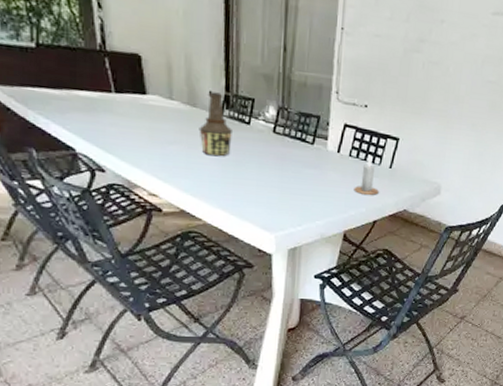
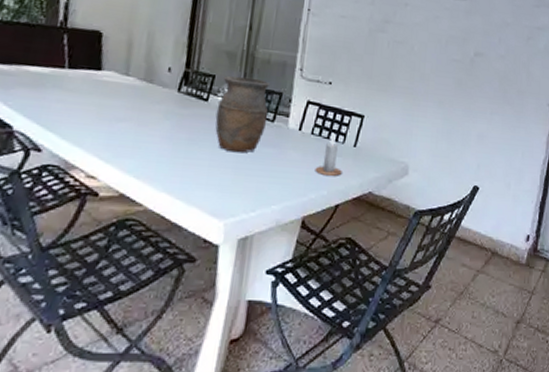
bottle: present [199,92,232,157] -> none [152,68,188,135]
vase: none [258,99,307,174] -> present [215,76,269,153]

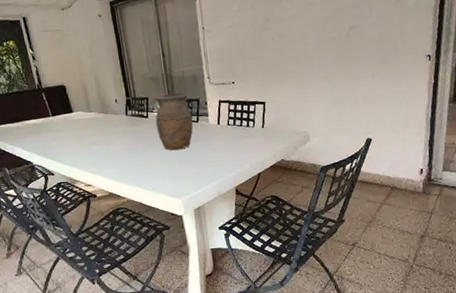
candle: present [315,134,342,176] -> none [236,121,258,154]

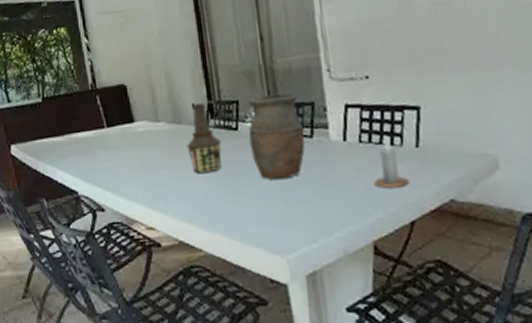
bottle: none [112,99,137,148] -> present [186,103,222,174]
candle: none [236,121,258,154] -> present [374,136,409,188]

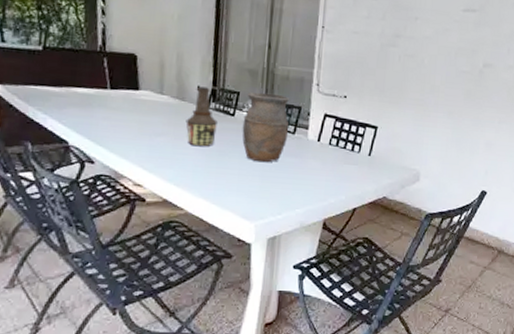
candle: present [374,136,409,188] -> none [333,144,358,183]

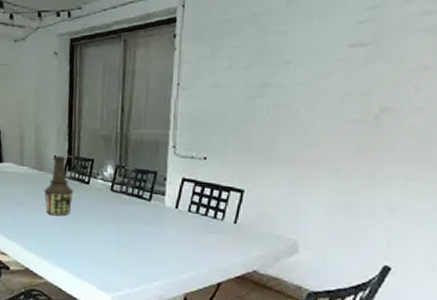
vase: present [242,92,289,163] -> none [97,158,144,232]

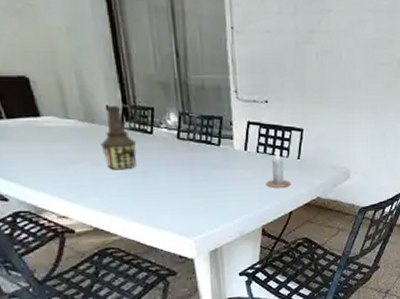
candle: none [194,210,223,254] -> present [266,150,291,188]

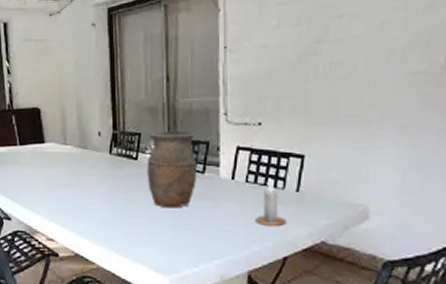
bottle: present [100,106,137,170] -> none [90,132,121,196]
vase: none [162,105,214,179] -> present [147,130,198,208]

